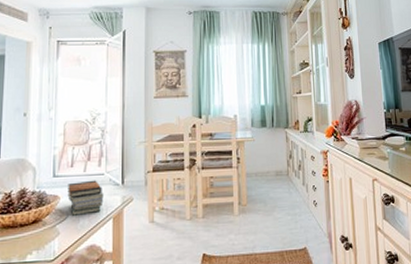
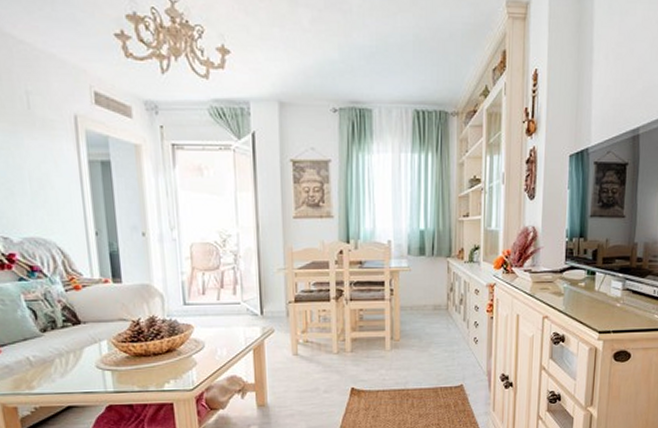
book stack: present [67,180,104,216] -> none [201,309,242,346]

